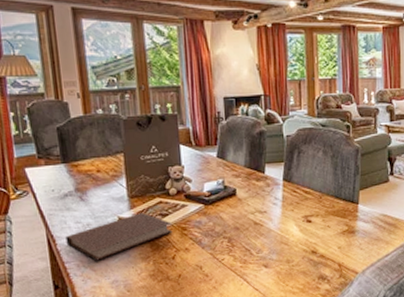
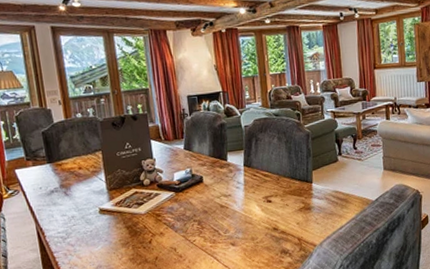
notebook: present [65,213,173,261] -> none [53,203,148,250]

